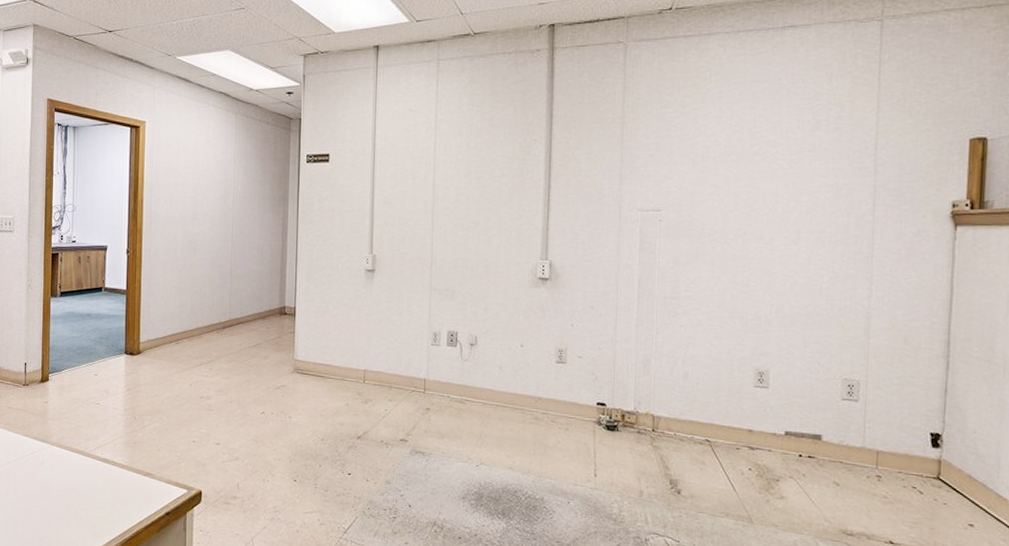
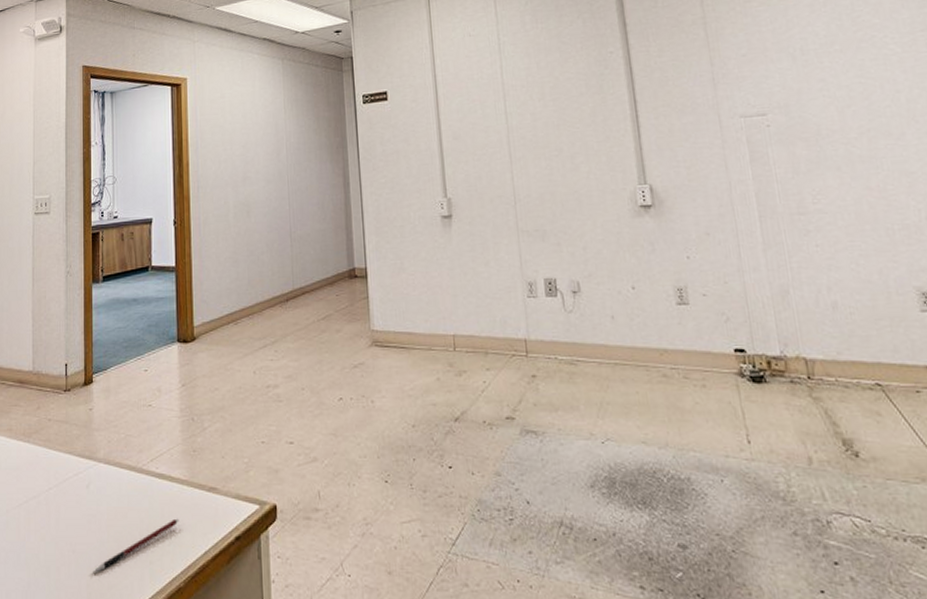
pen: none [43,494,119,531] -> present [92,518,179,574]

